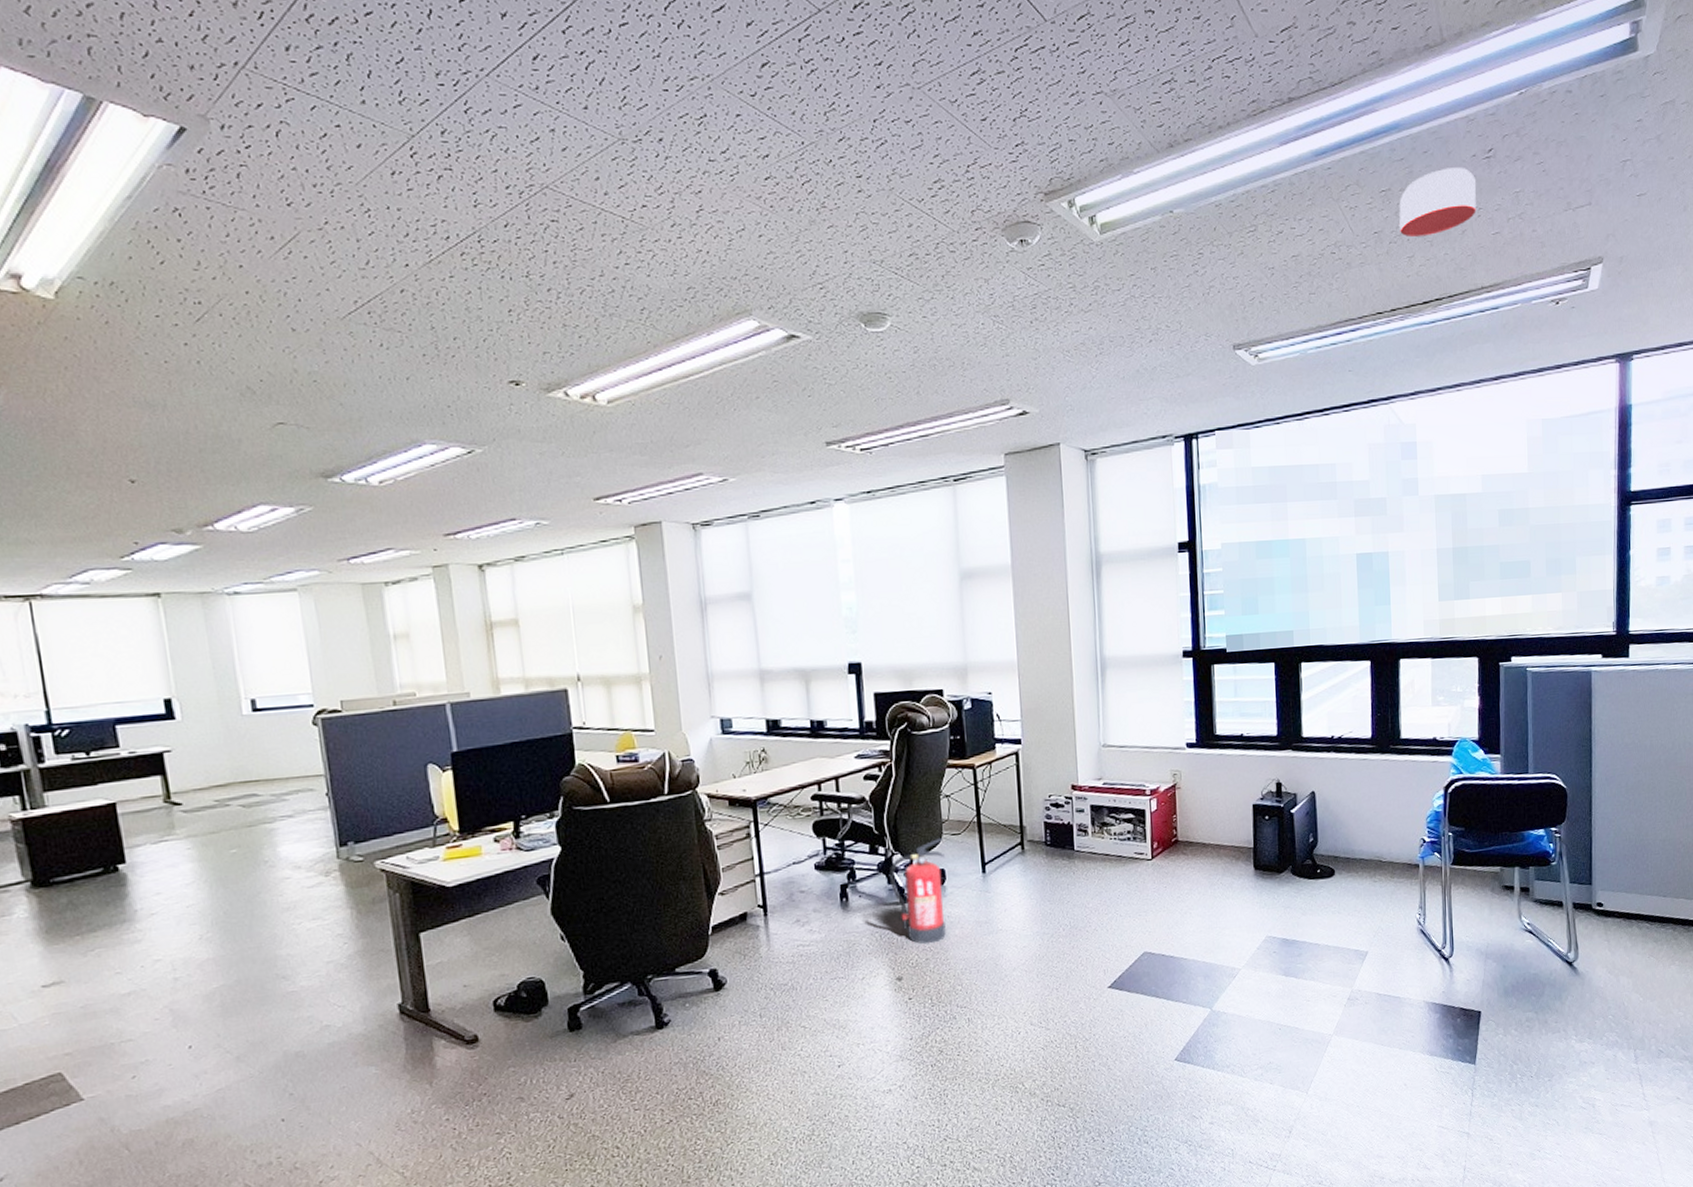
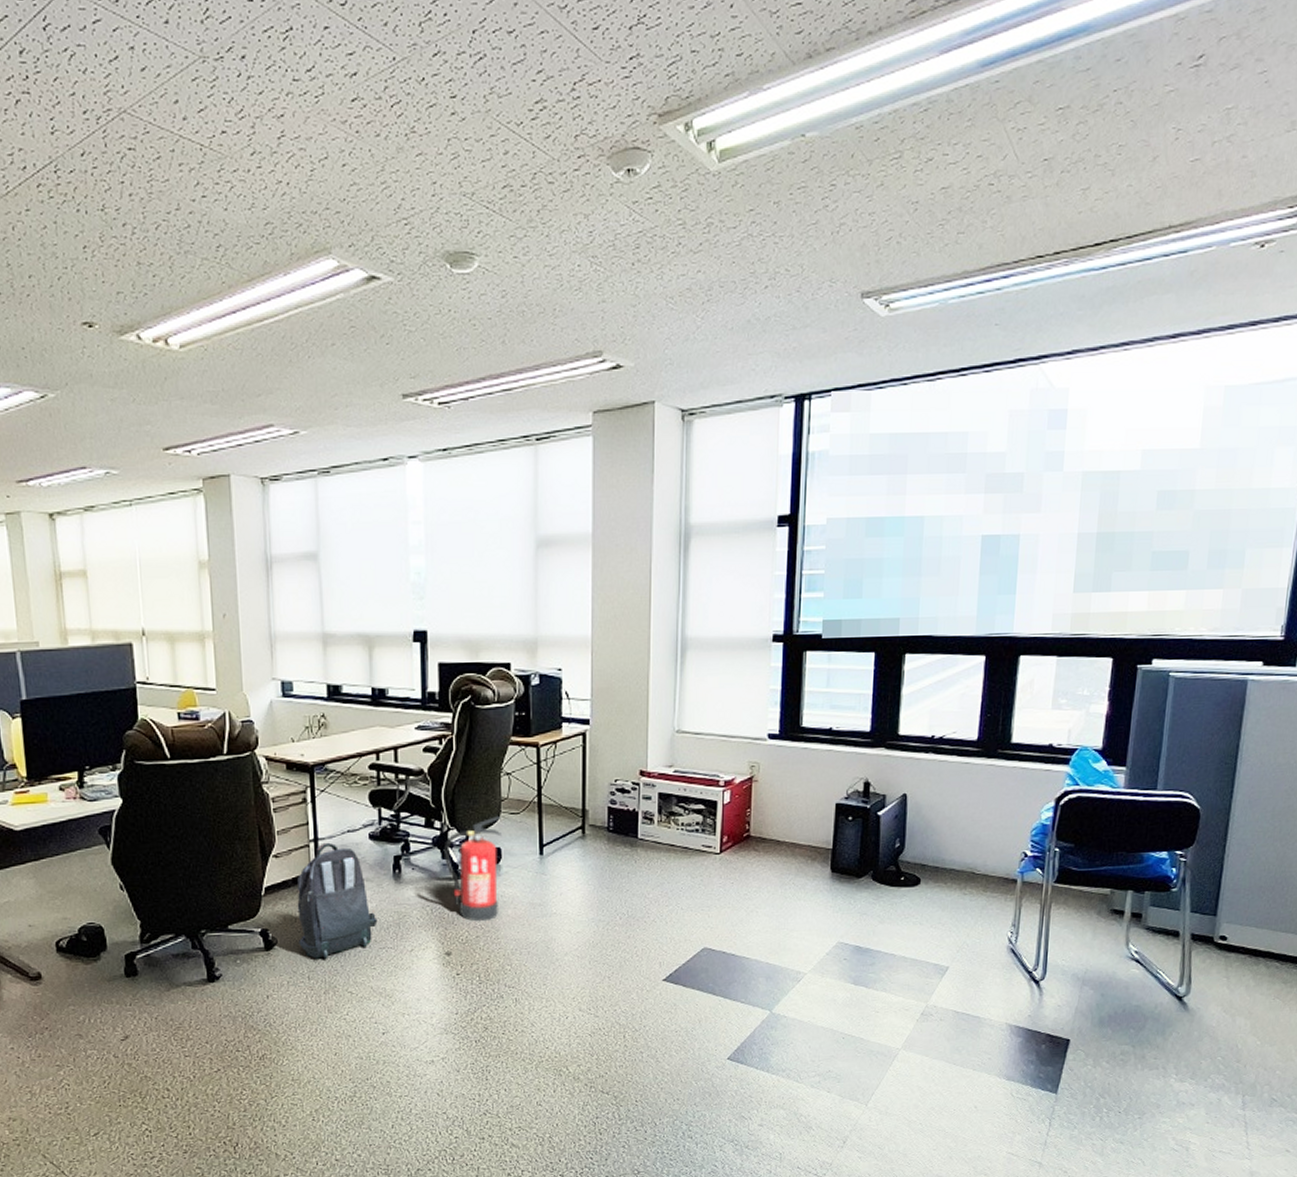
backpack: none [745,876,828,996] -> present [297,842,378,959]
smoke detector: present [1398,168,1477,236] -> none [1075,79,1179,164]

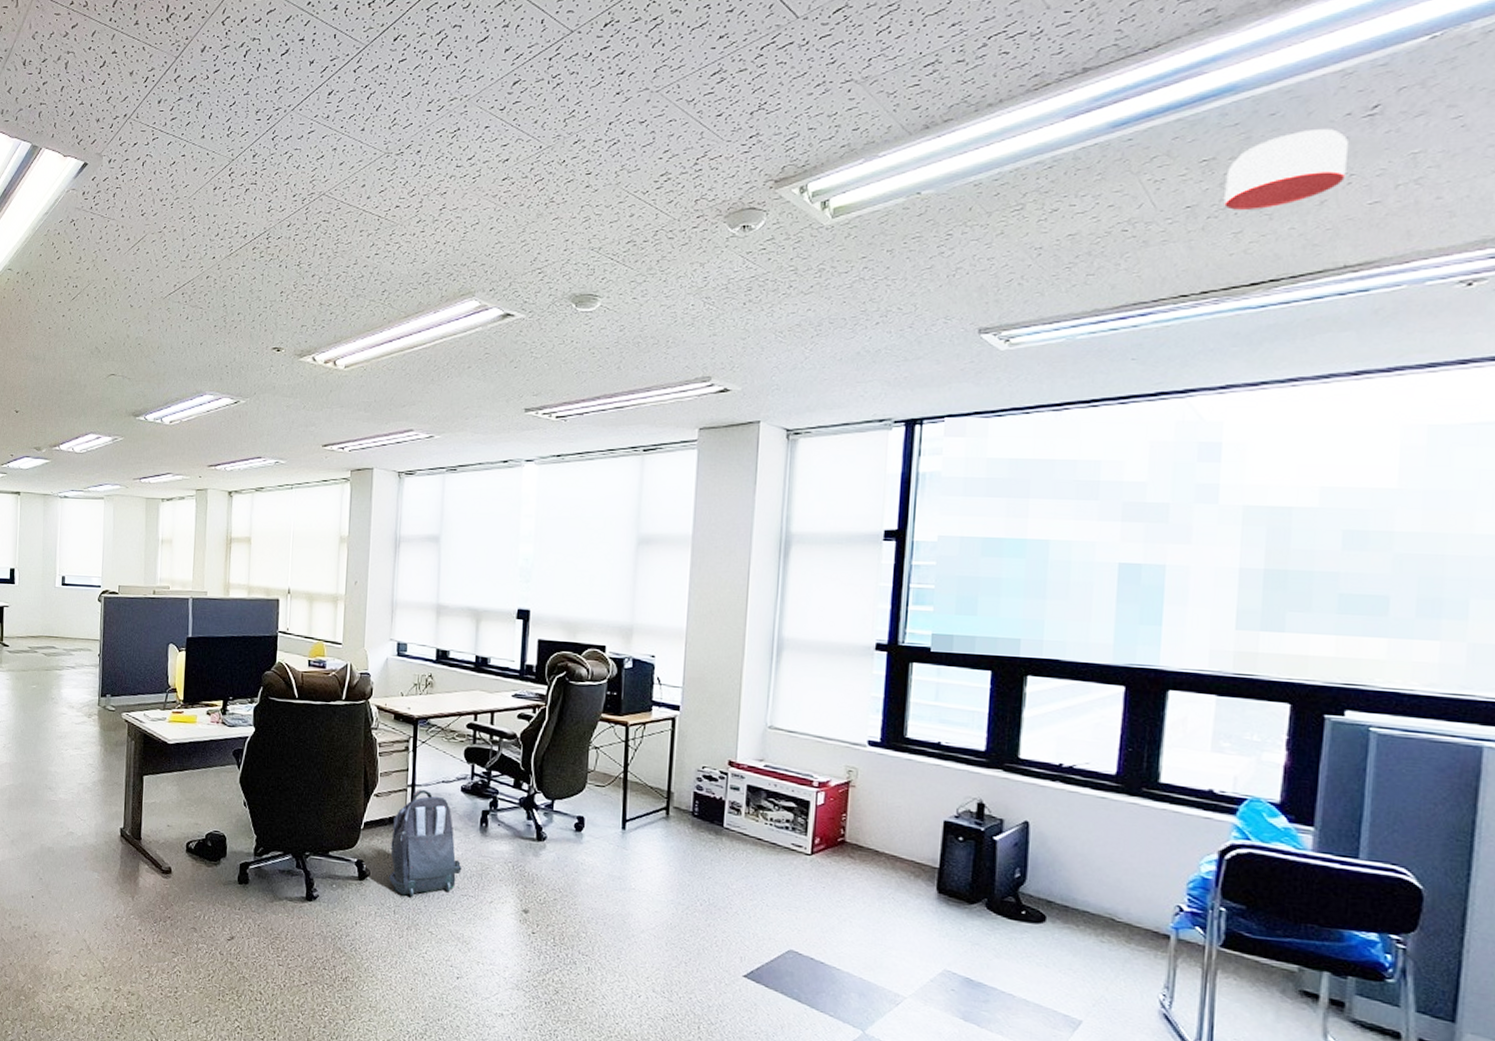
fire extinguisher: present [443,816,502,922] -> none [528,786,587,886]
smoke detector: none [1075,79,1179,164] -> present [1223,129,1350,210]

